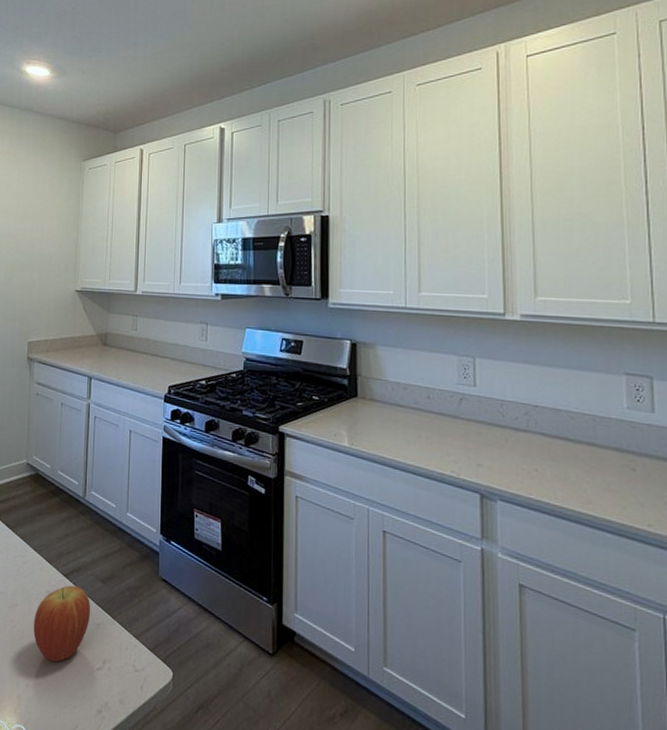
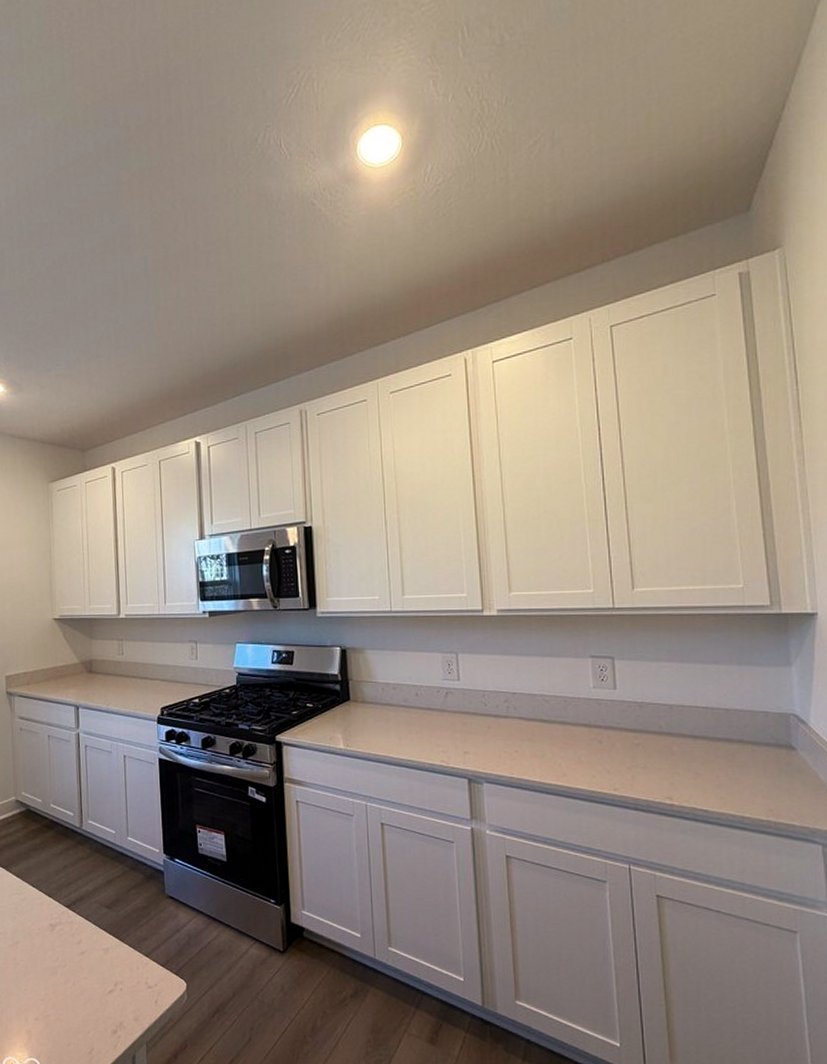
fruit: present [33,585,91,663] -> none [38,915,98,993]

